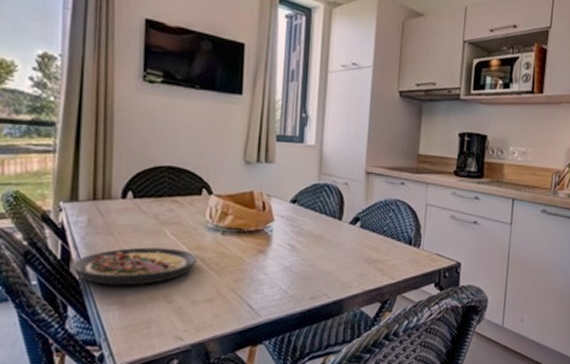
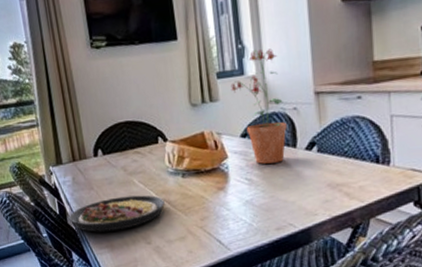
potted plant: none [288,121,338,233] -> present [230,48,287,164]

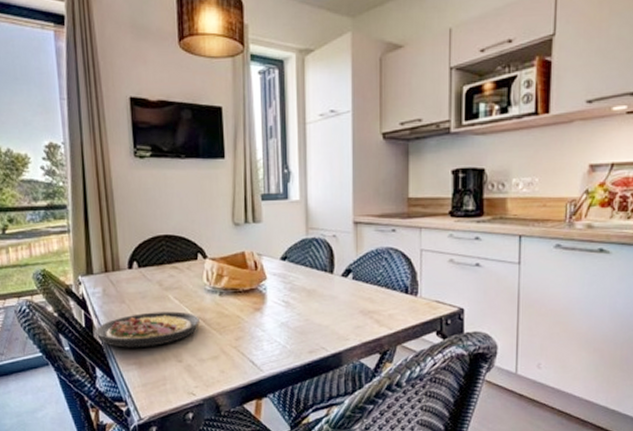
potted plant: present [230,48,287,164] -> none [274,175,326,287]

